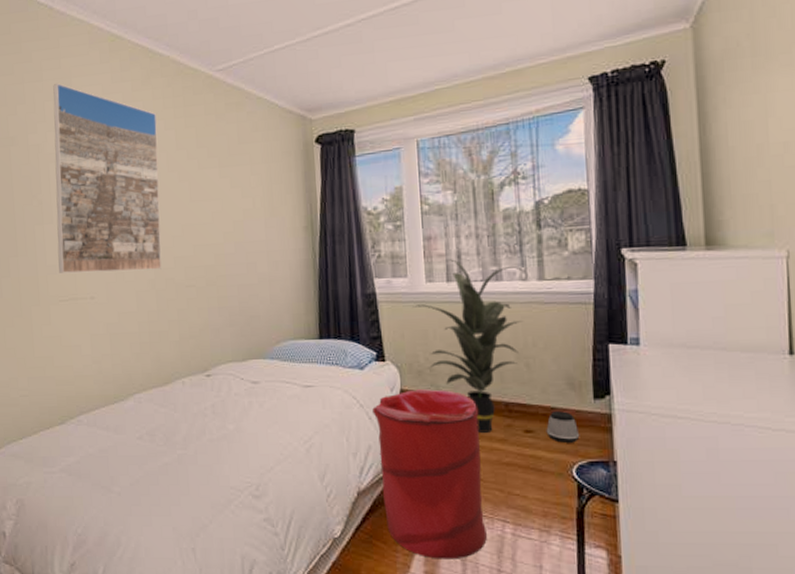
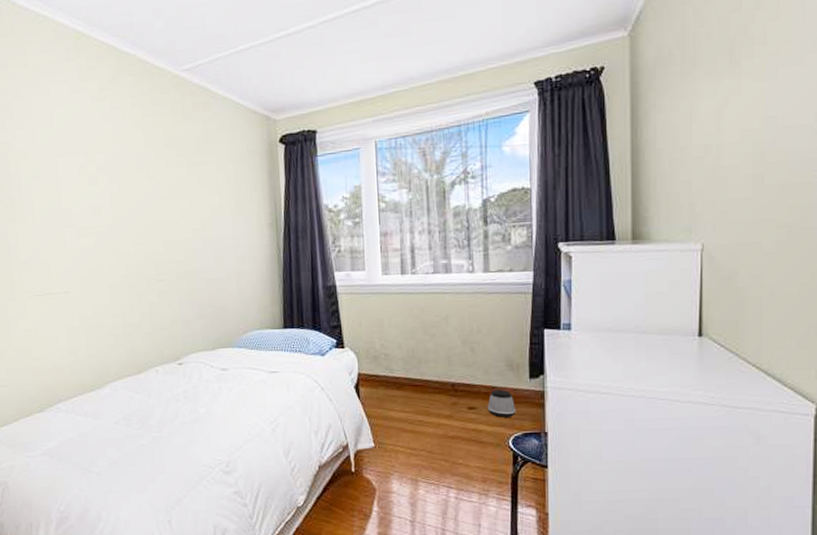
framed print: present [53,83,162,273] -> none [19,81,133,269]
laundry hamper: present [372,389,487,560] -> none [332,372,433,522]
indoor plant: present [412,259,523,433] -> none [370,253,470,410]

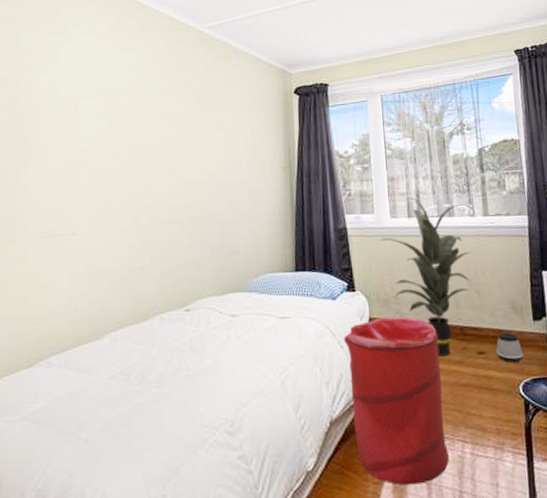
laundry hamper: none [332,372,433,522] -> present [344,316,449,485]
indoor plant: none [370,253,470,410] -> present [379,197,472,356]

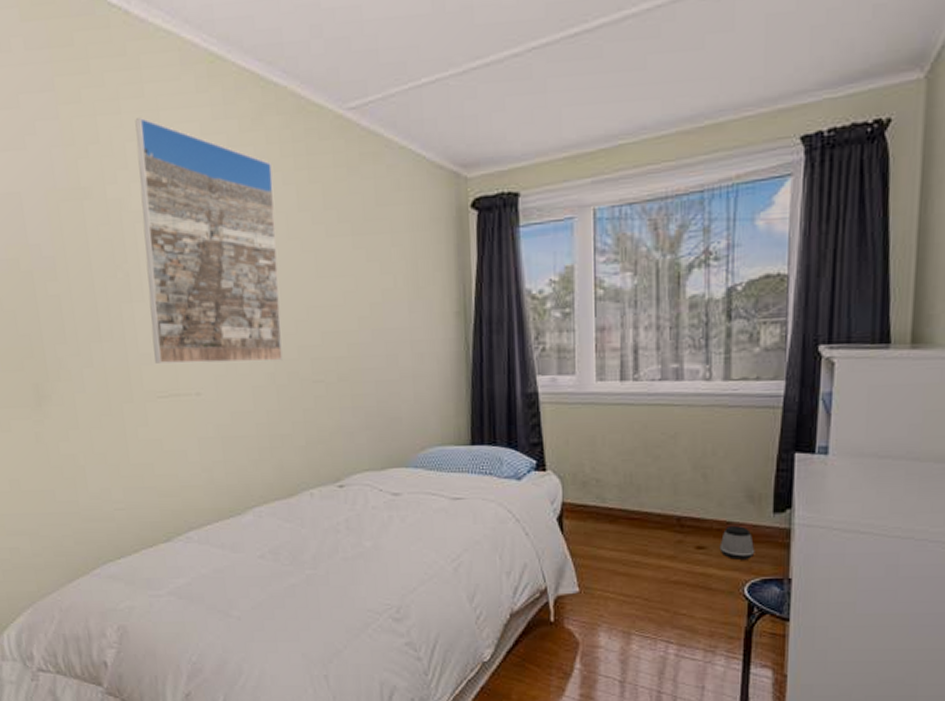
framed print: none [39,30,149,210] -> present [135,118,283,364]
laundry hamper: present [344,316,449,485] -> none [530,502,648,682]
indoor plant: present [379,197,472,356] -> none [580,354,707,549]

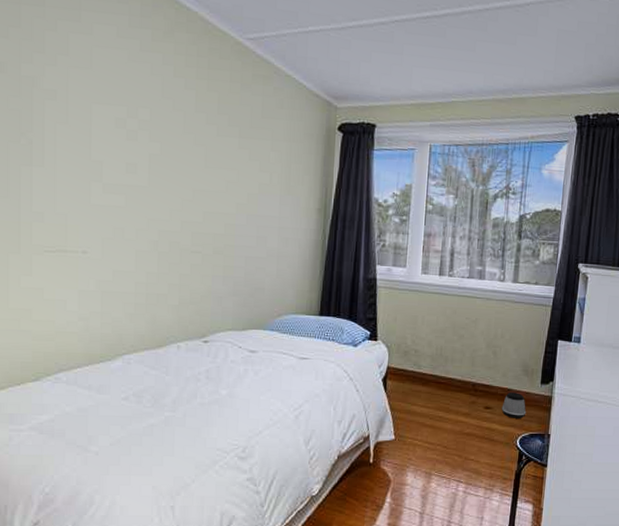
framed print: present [135,118,283,364] -> none [46,13,176,232]

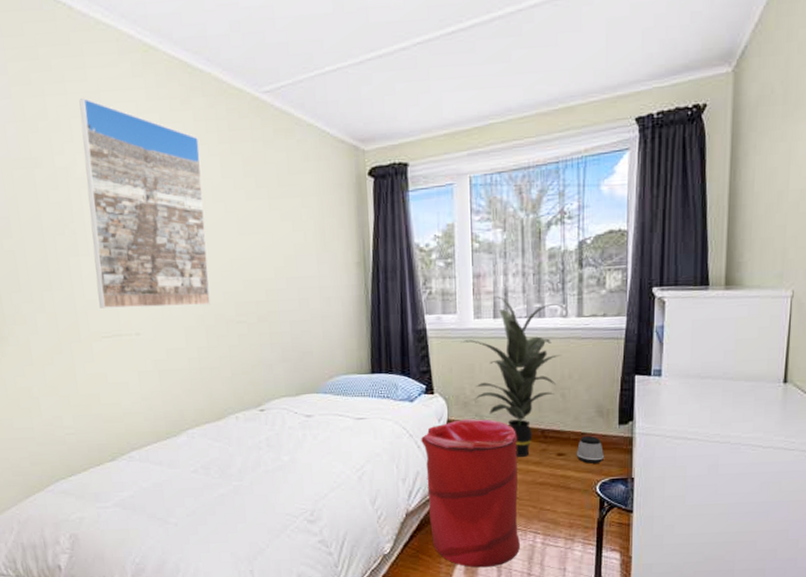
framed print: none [46,13,176,232] -> present [79,98,211,309]
laundry hamper: none [360,367,451,513] -> present [421,419,520,568]
indoor plant: none [407,256,502,408] -> present [461,296,563,457]

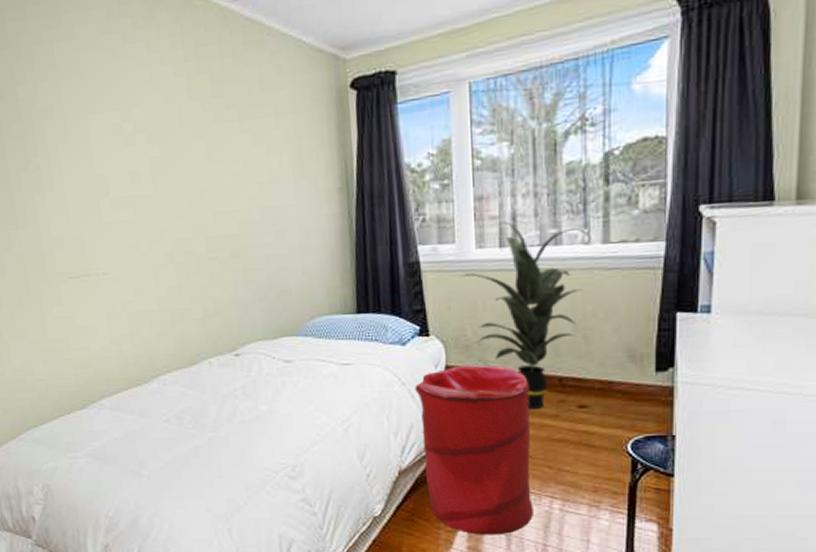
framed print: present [79,98,211,309] -> none [39,22,180,247]
speaker: present [576,436,605,464] -> none [602,385,638,418]

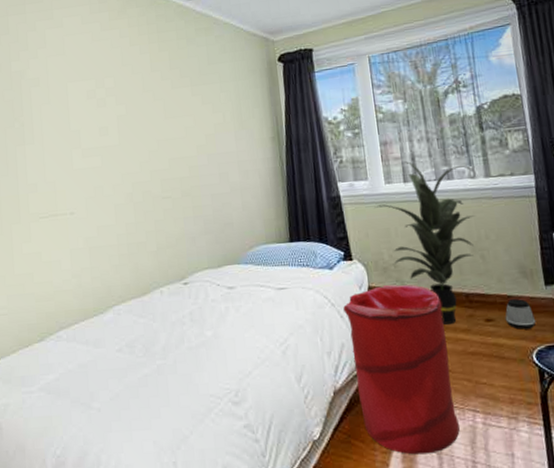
speaker: none [602,385,638,418] -> present [505,299,536,330]

